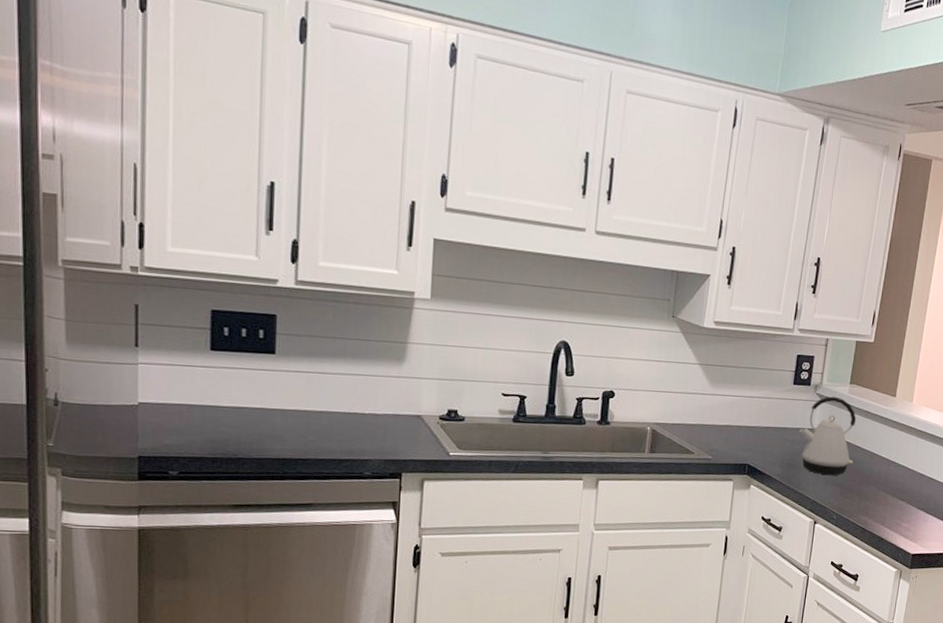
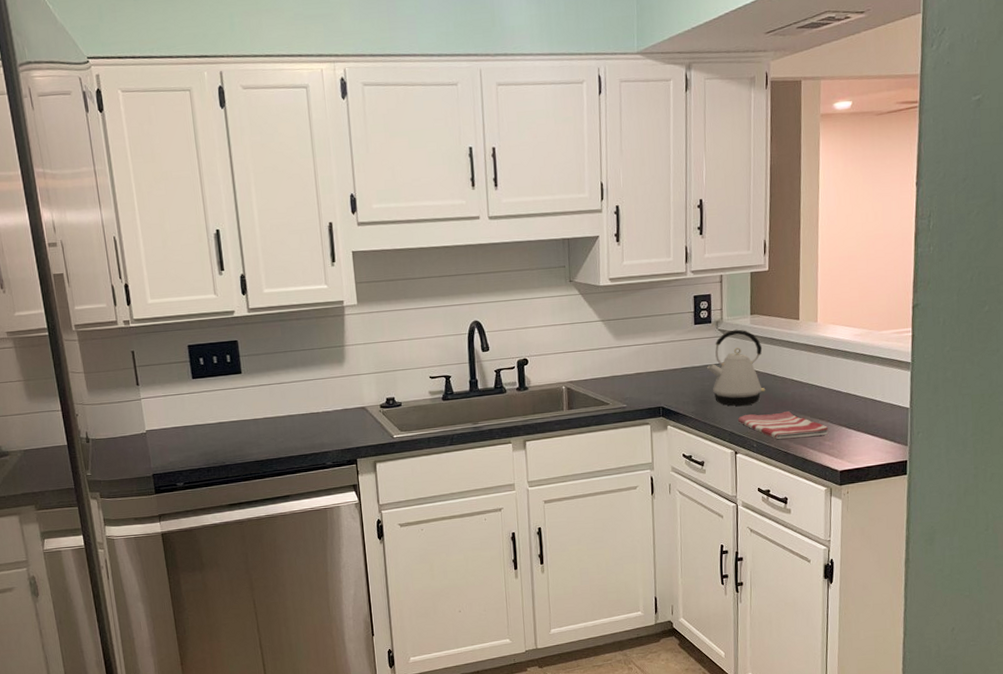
dish towel: none [821,485,908,516] -> present [737,411,829,439]

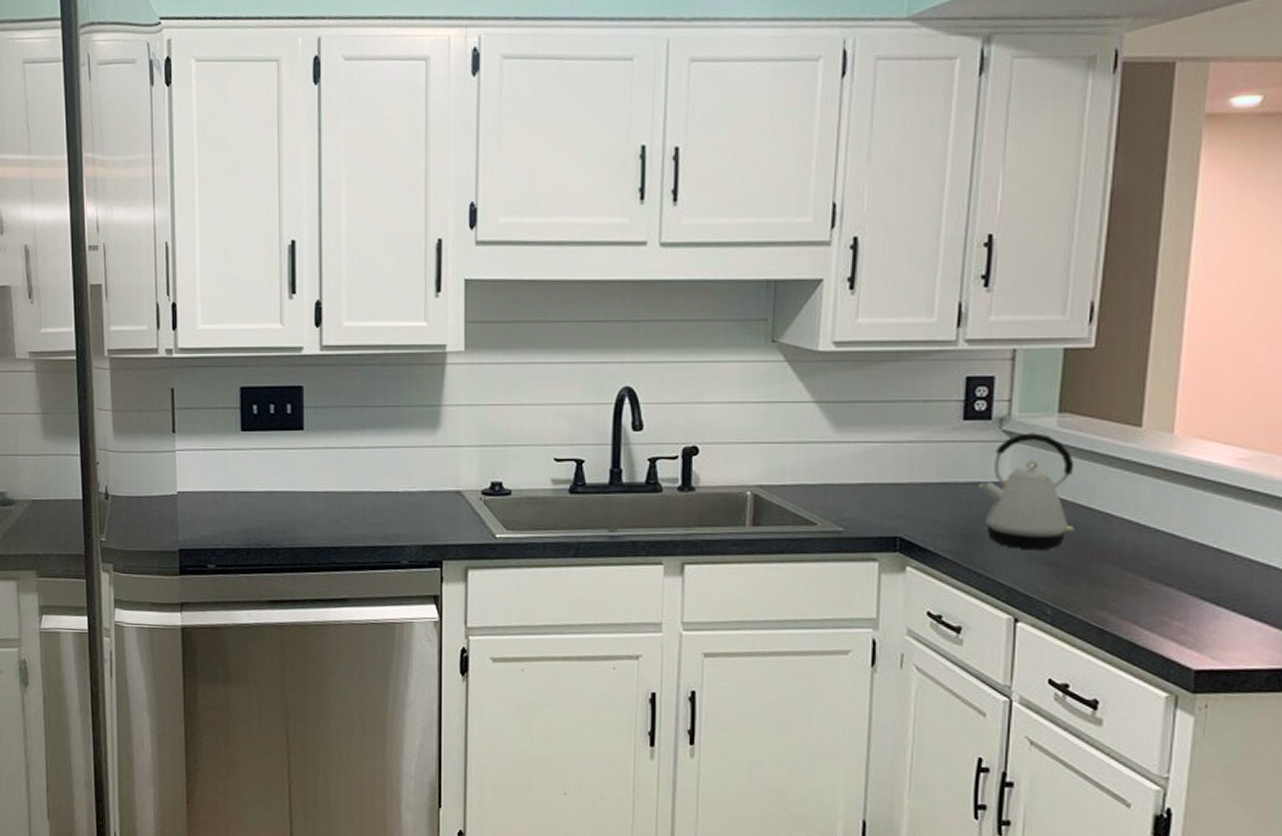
dish towel: present [737,411,829,439] -> none [1022,564,1180,611]

